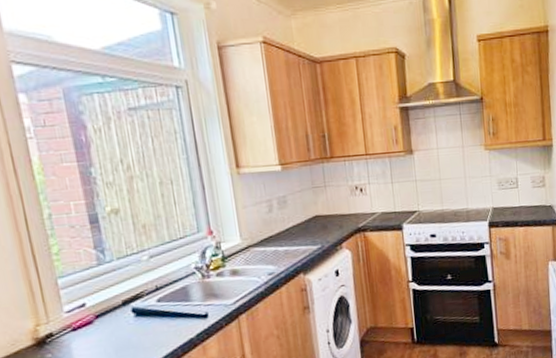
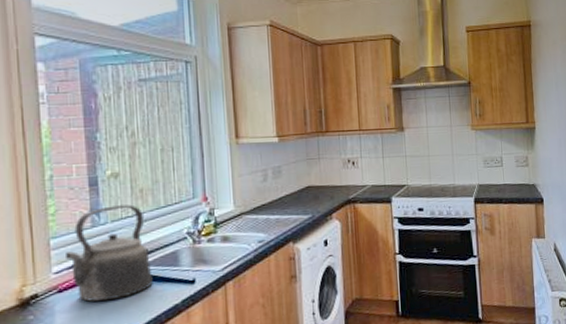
kettle: none [74,241,166,339] -> present [64,204,153,302]

